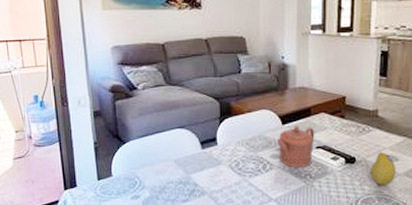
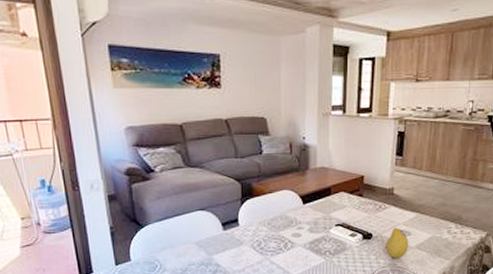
teapot: present [277,125,315,168] -> none [298,205,335,246]

